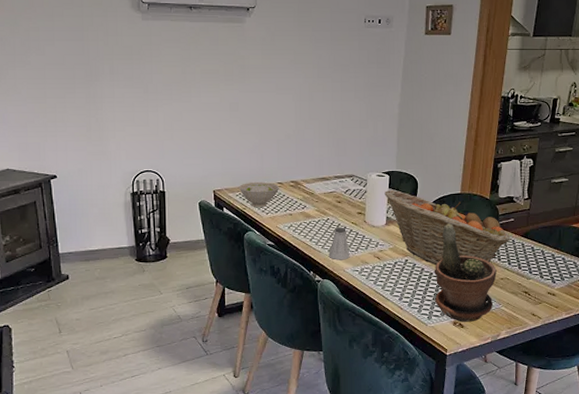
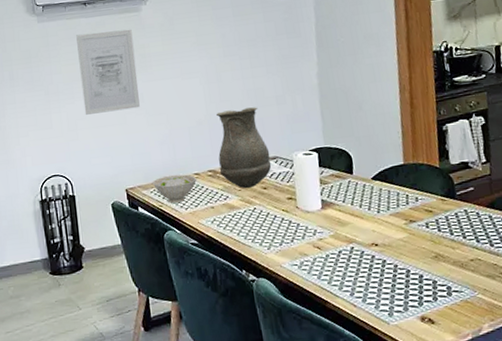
wall art: none [179,38,235,117] -> present [76,29,140,115]
vase: none [301,128,348,201] -> present [216,107,272,189]
saltshaker: present [328,227,350,260] -> none [260,216,286,255]
fruit basket: present [384,190,511,265] -> none [315,168,475,250]
potted plant: present [434,223,497,322] -> none [386,200,467,317]

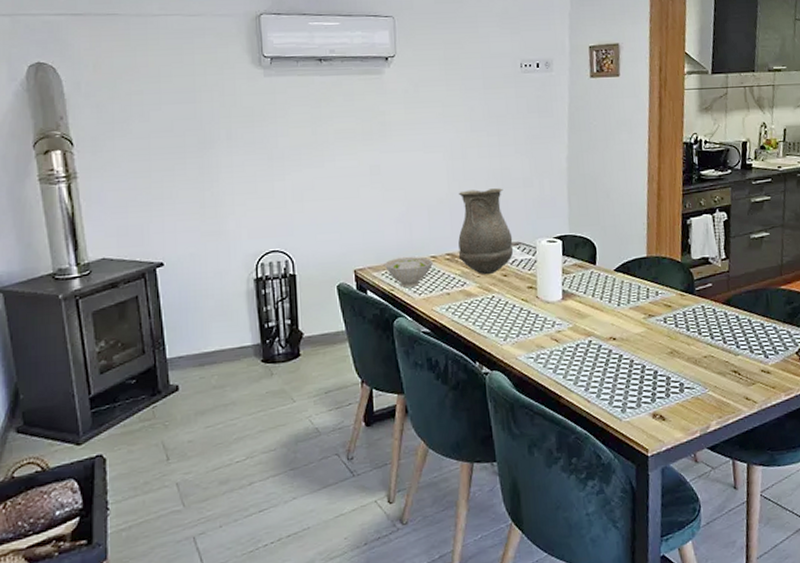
wall art: present [76,29,140,115] -> none [308,93,376,185]

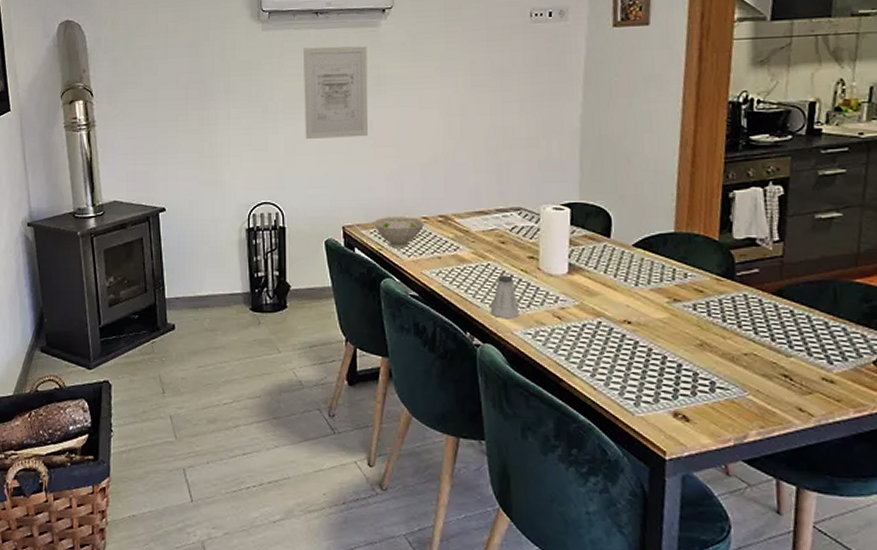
wall art: none [308,93,376,185] -> present [304,46,369,139]
vase: present [458,188,514,275] -> none [452,148,514,241]
saltshaker: none [496,305,523,346] -> present [490,275,520,319]

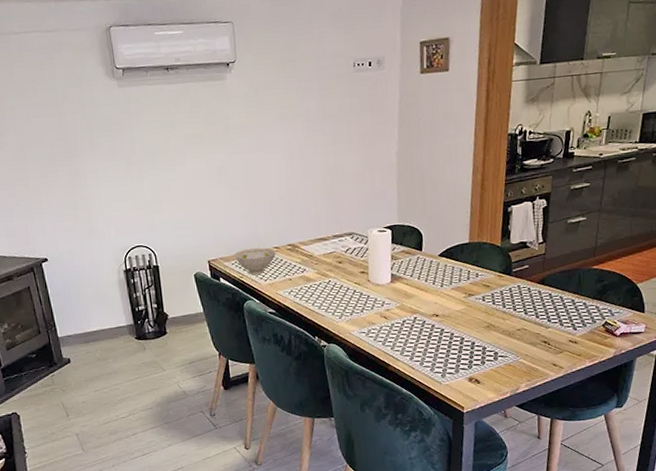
wall art: present [304,46,369,139] -> none [158,98,223,187]
saltshaker: present [490,275,520,319] -> none [333,288,356,323]

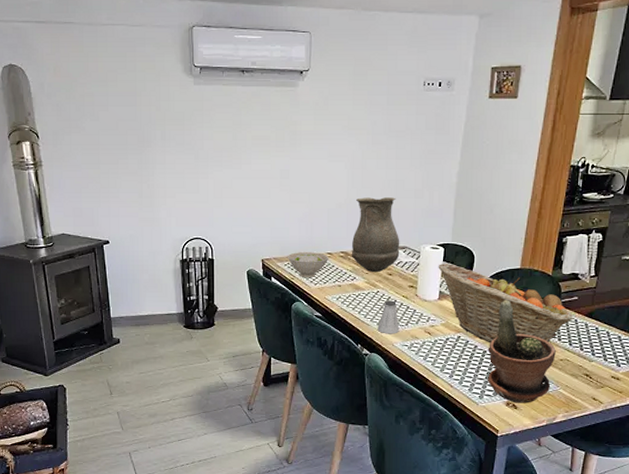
vase: none [298,184,348,263] -> present [351,197,400,273]
saltshaker: none [333,288,356,323] -> present [377,300,400,334]
fruit basket: none [387,245,527,320] -> present [438,264,574,342]
potted plant: none [445,275,513,378] -> present [487,300,556,403]

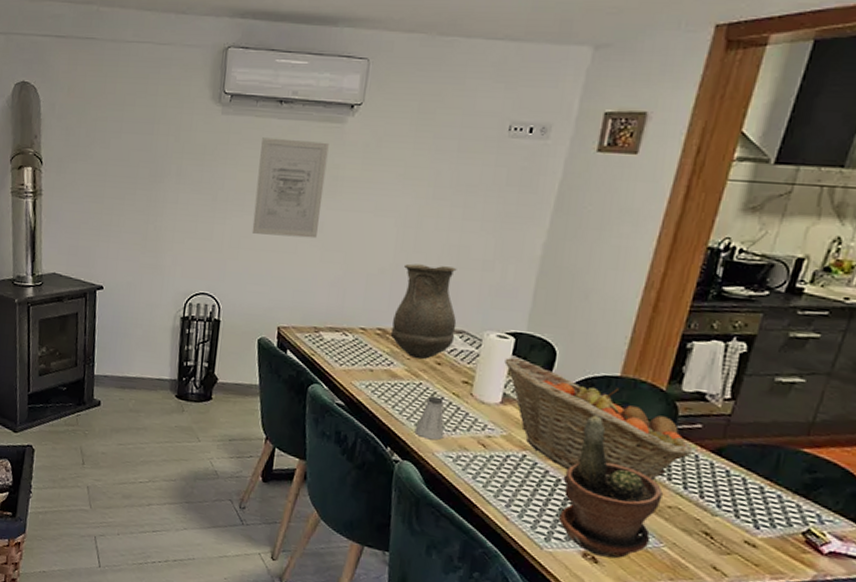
wall art: none [231,102,286,184] -> present [251,137,329,239]
bowl: present [287,252,328,278] -> none [309,323,361,357]

